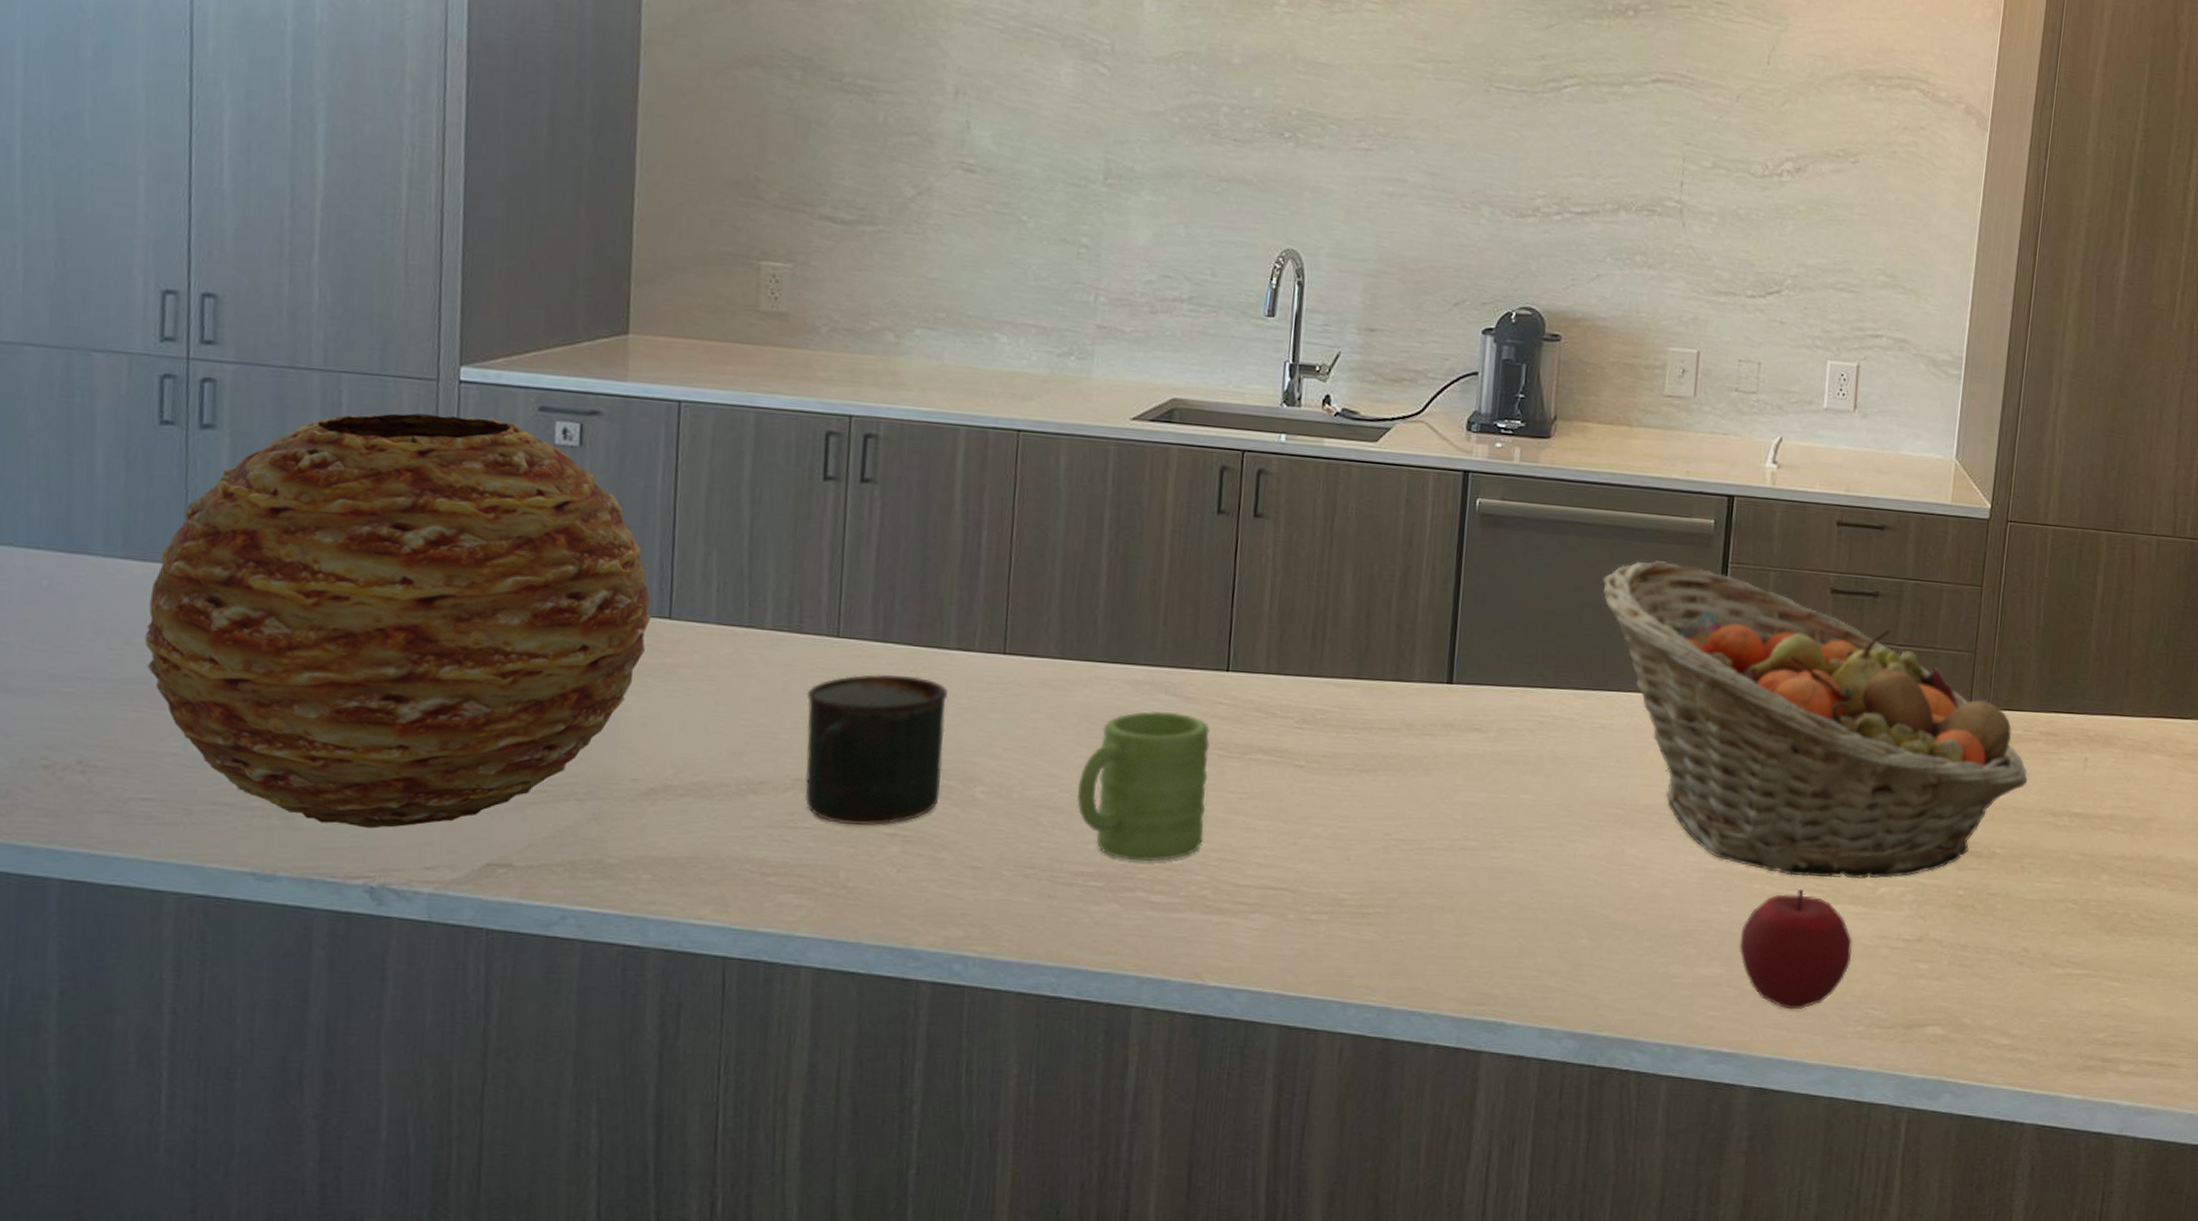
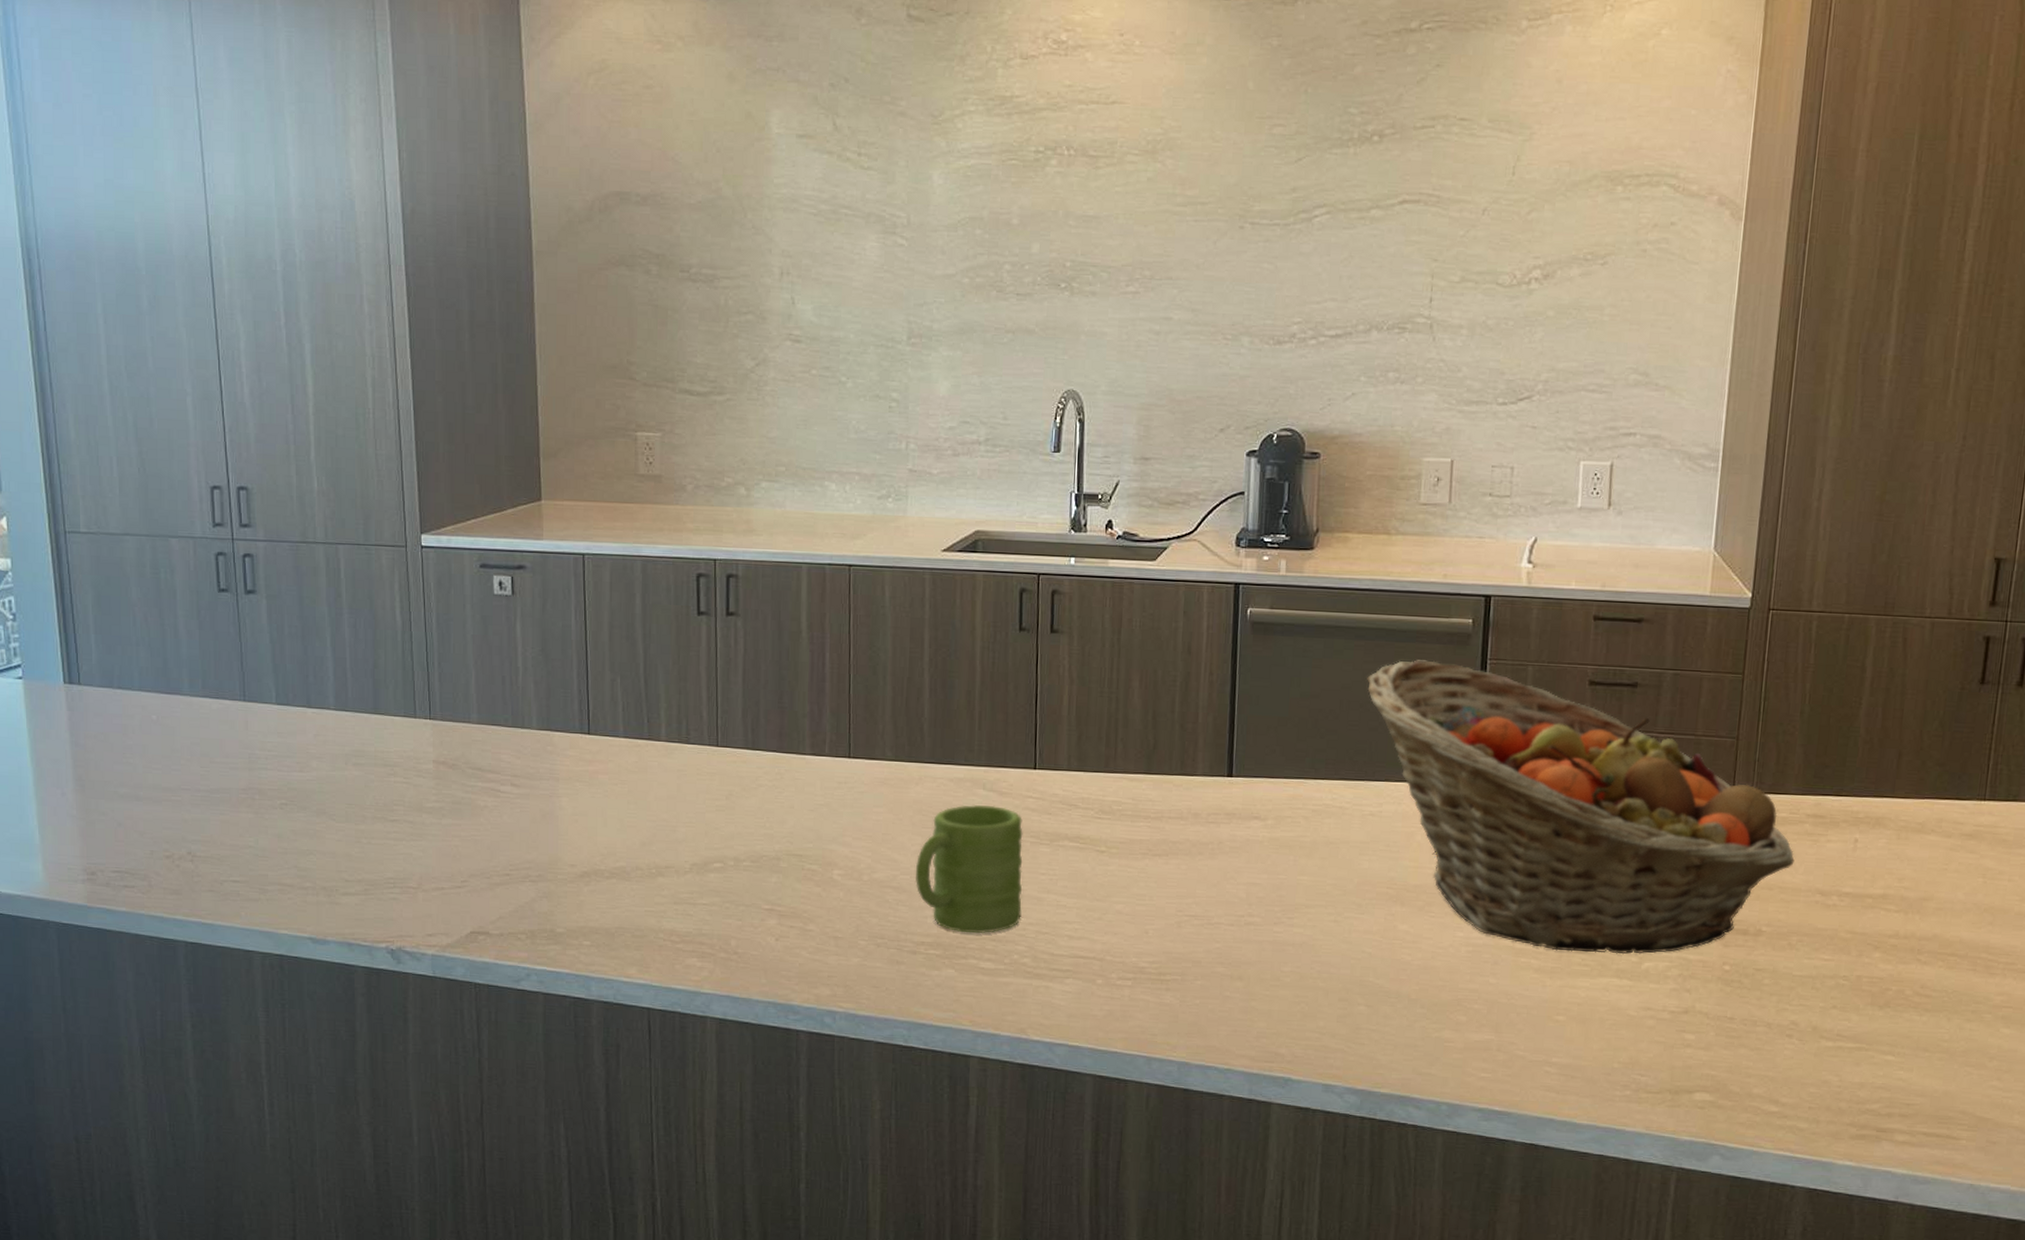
vase: present [144,413,651,829] -> none [223,574,575,904]
mug: present [804,674,948,826] -> none [696,777,807,902]
apple: present [1739,888,1852,1010] -> none [1507,962,1618,1074]

